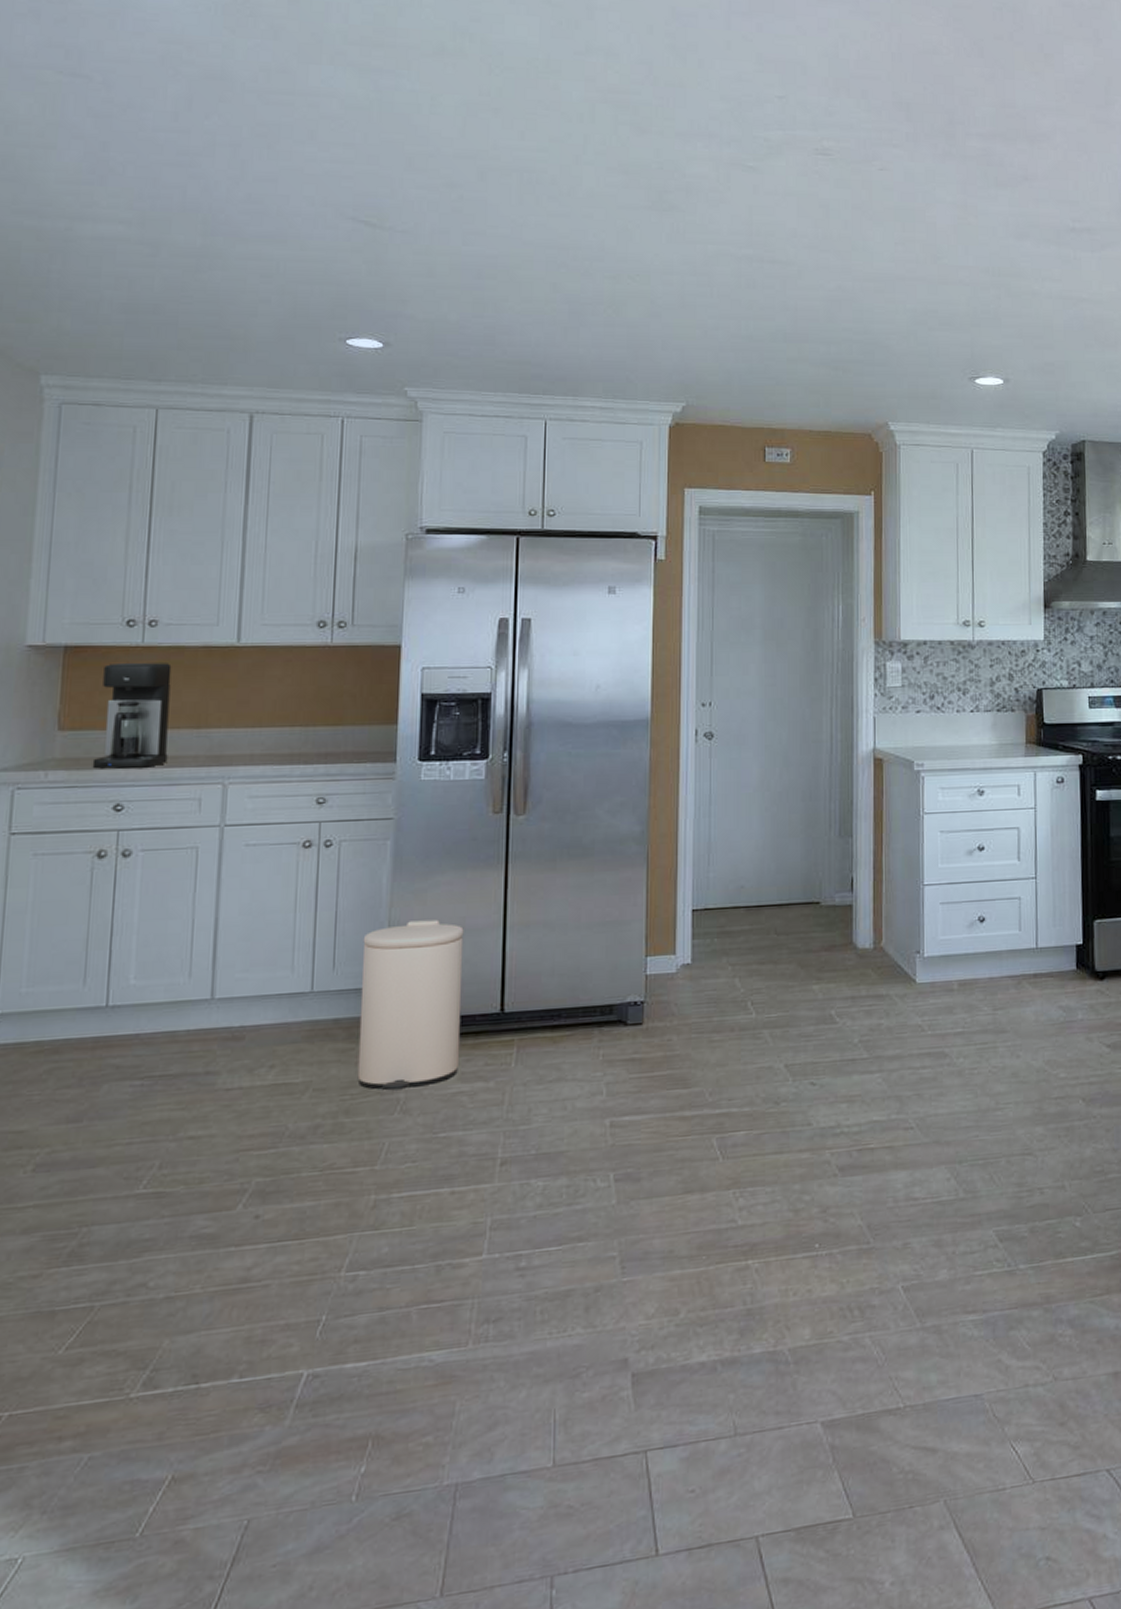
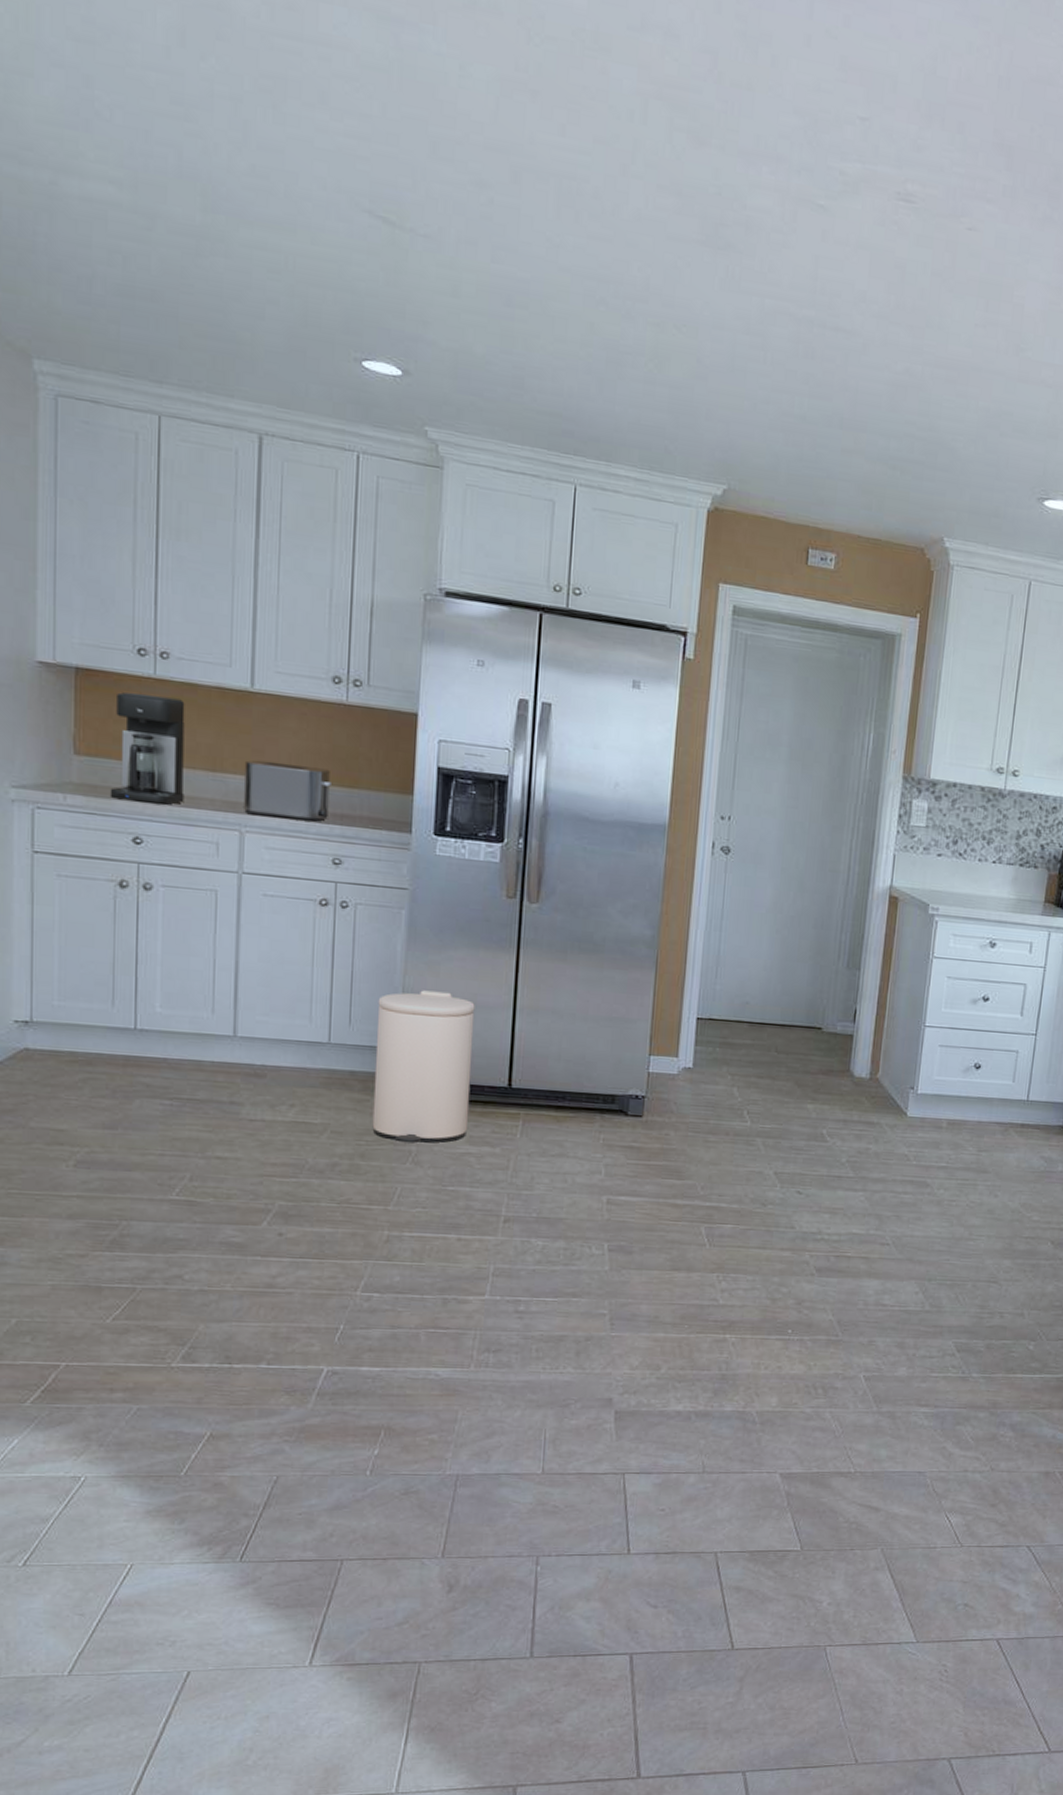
toaster: none [226,710,316,766] -> present [242,759,331,823]

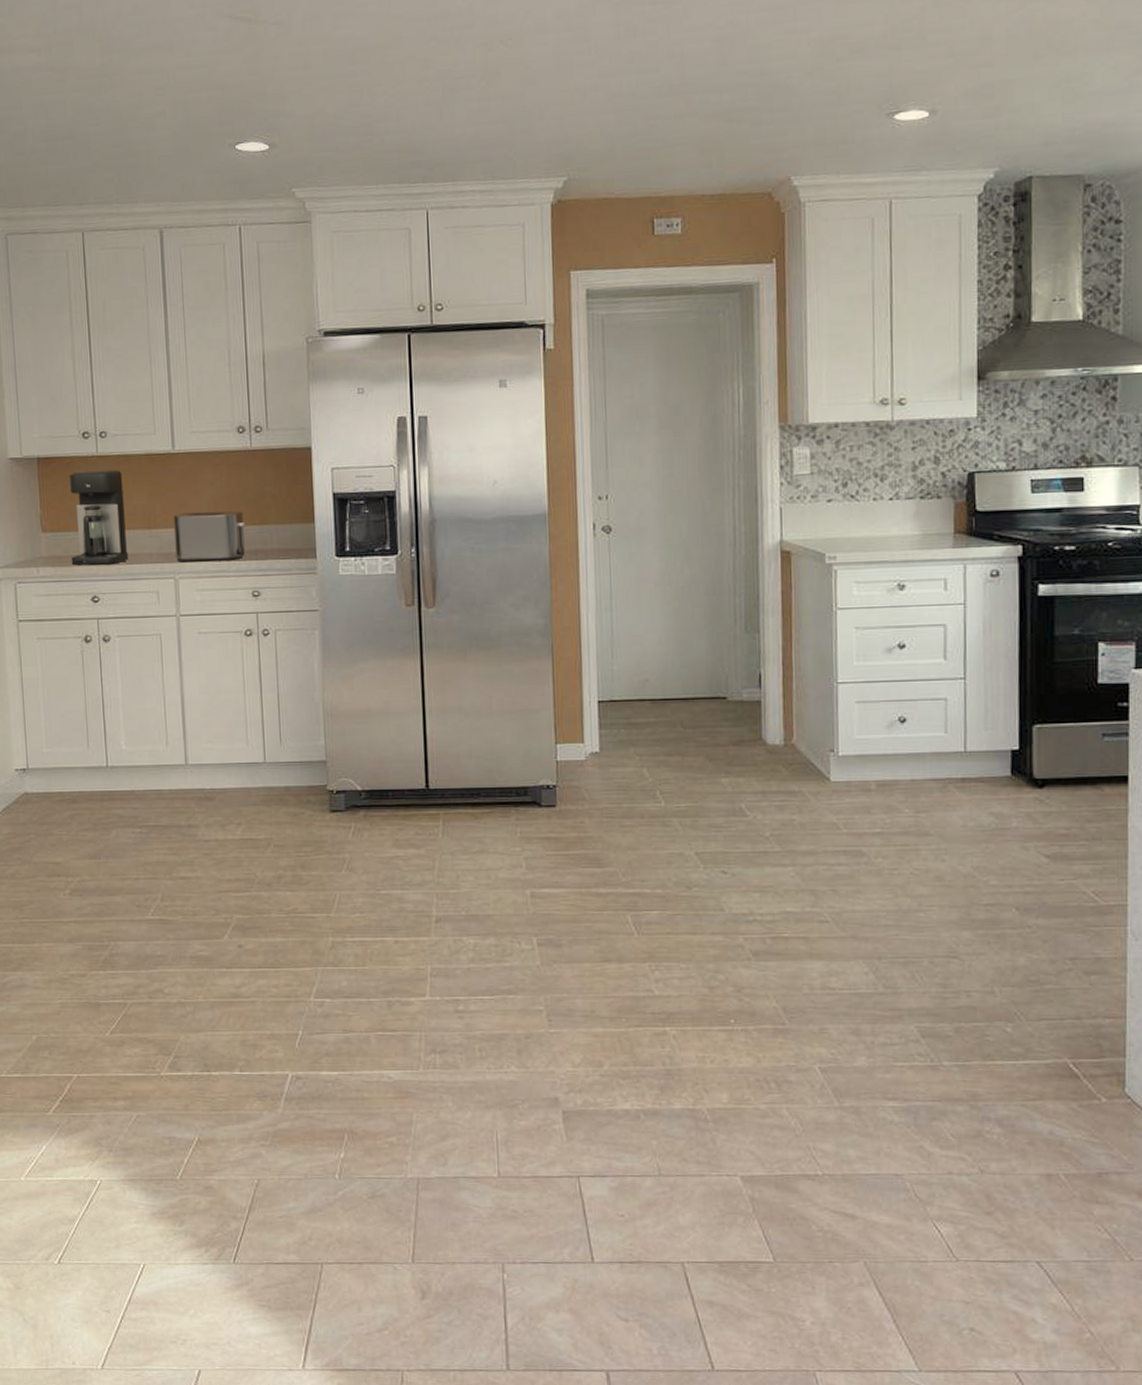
pedal bin: present [372,990,475,1144] -> none [302,703,393,851]

